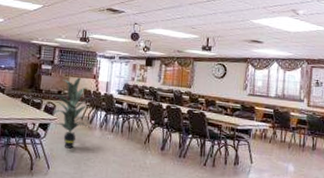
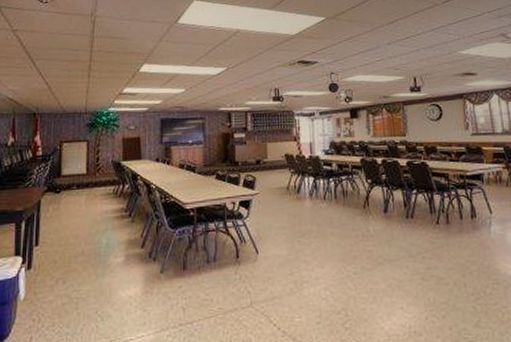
indoor plant: present [50,76,97,149] -> none [248,141,301,226]

